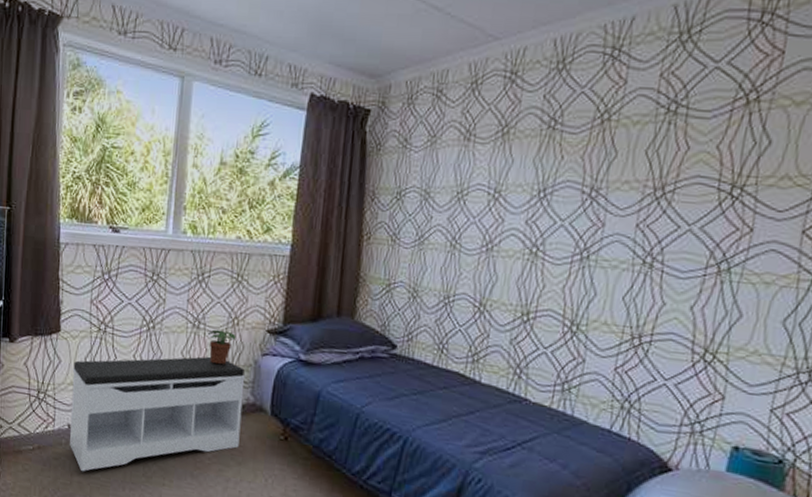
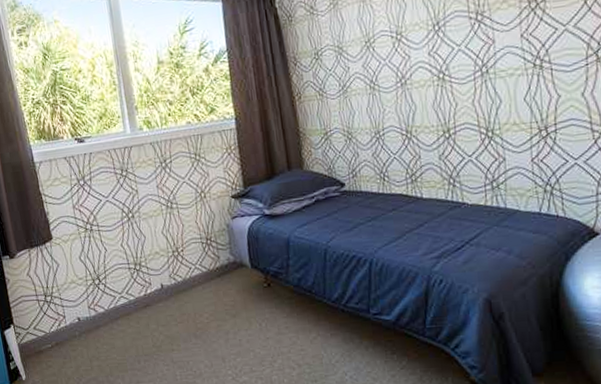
bench: present [70,356,245,472] -> none [70,230,230,356]
potted plant: present [208,329,236,365] -> none [181,204,206,236]

